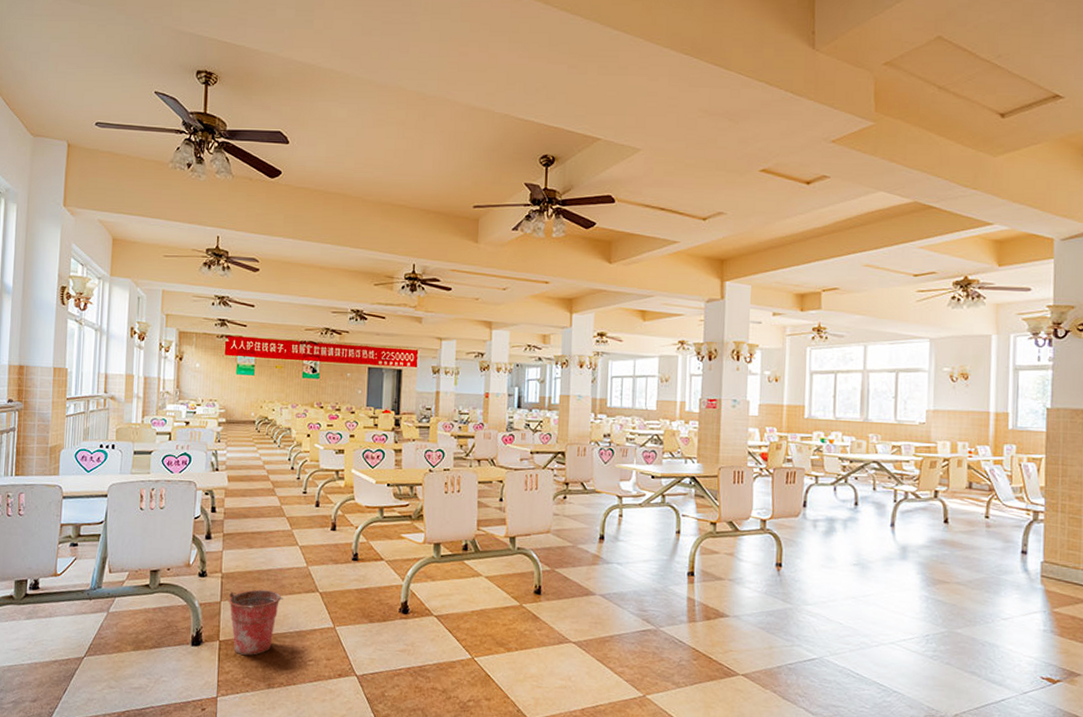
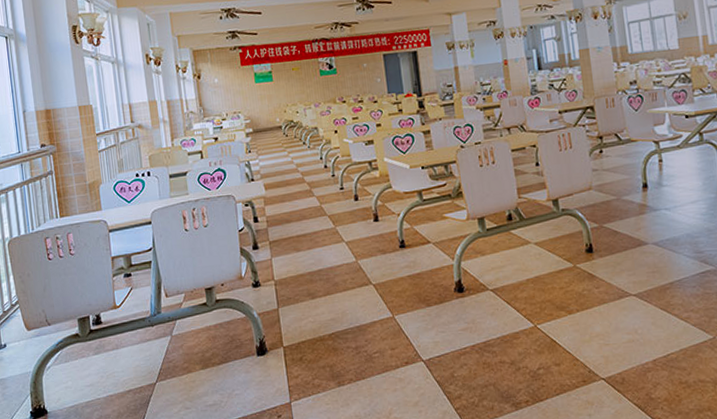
bucket: present [228,589,283,656] -> none [285,290,339,357]

